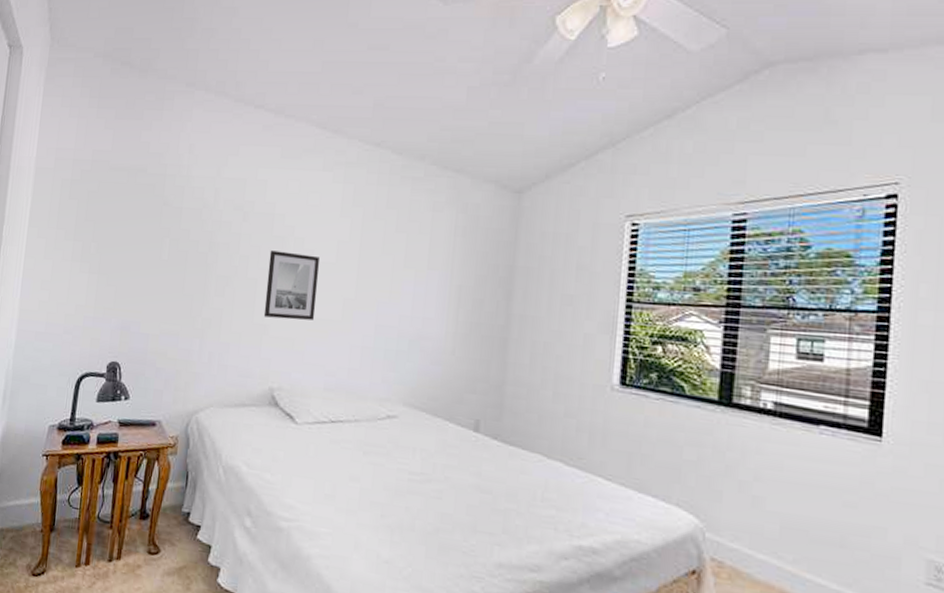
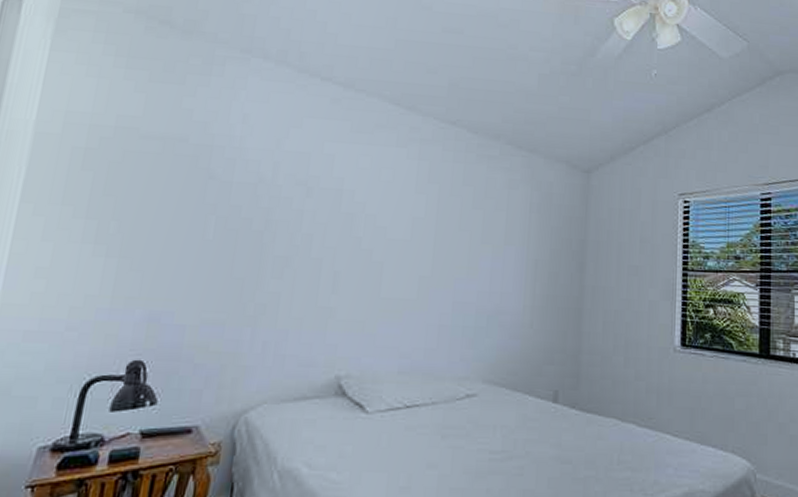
wall art: present [263,250,319,320] -> none [329,228,393,301]

